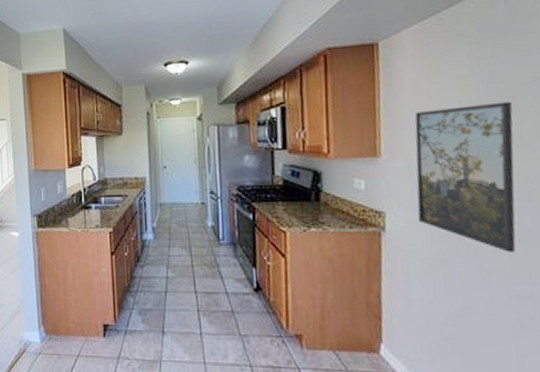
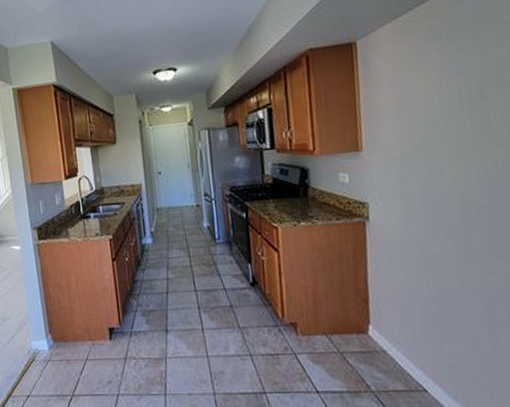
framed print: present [414,101,516,253] -> none [392,92,487,233]

